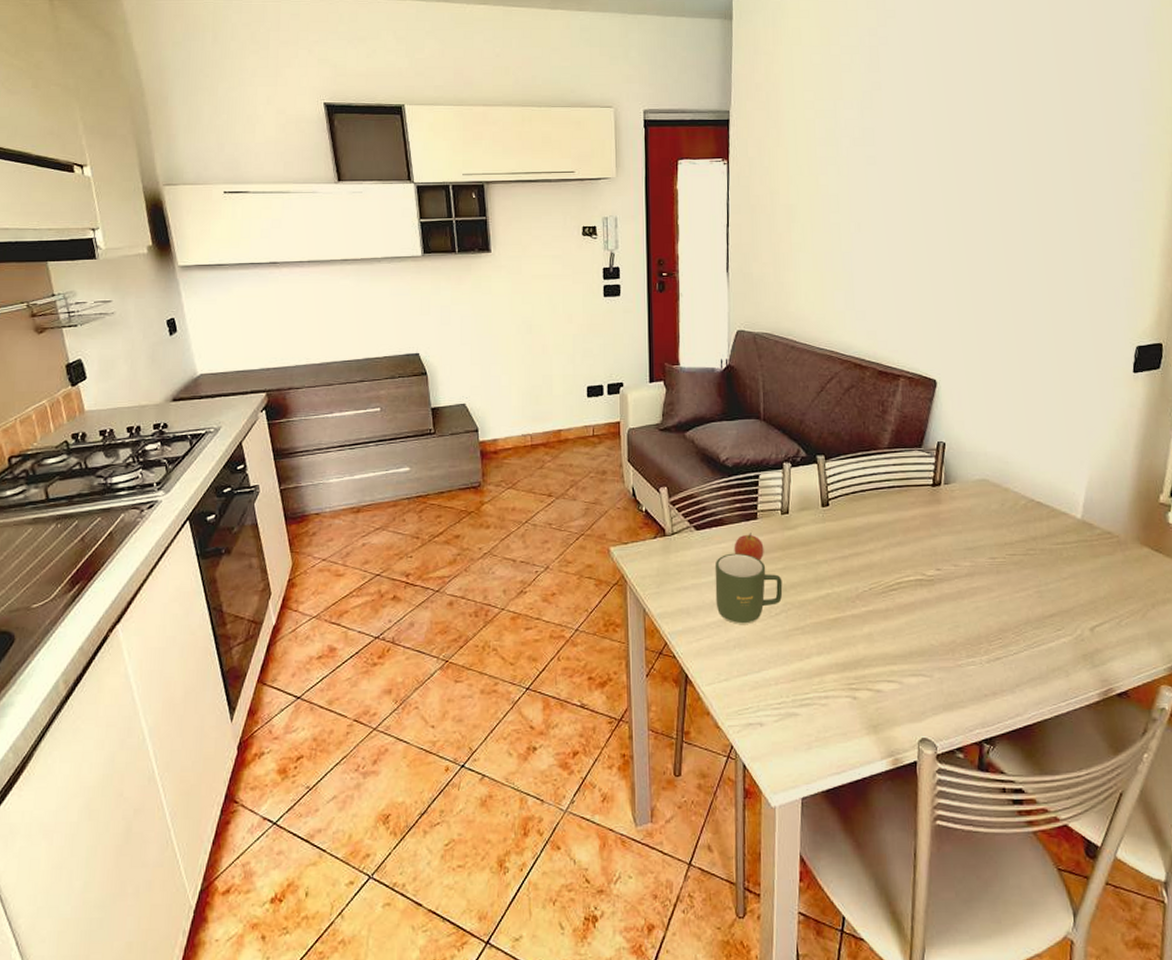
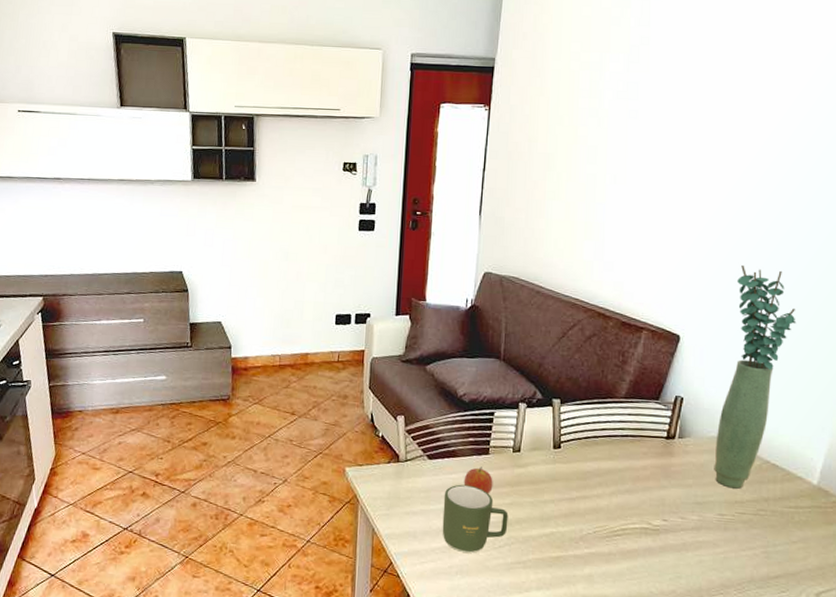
vase: none [980,305,1047,530] -> present [714,266,796,489]

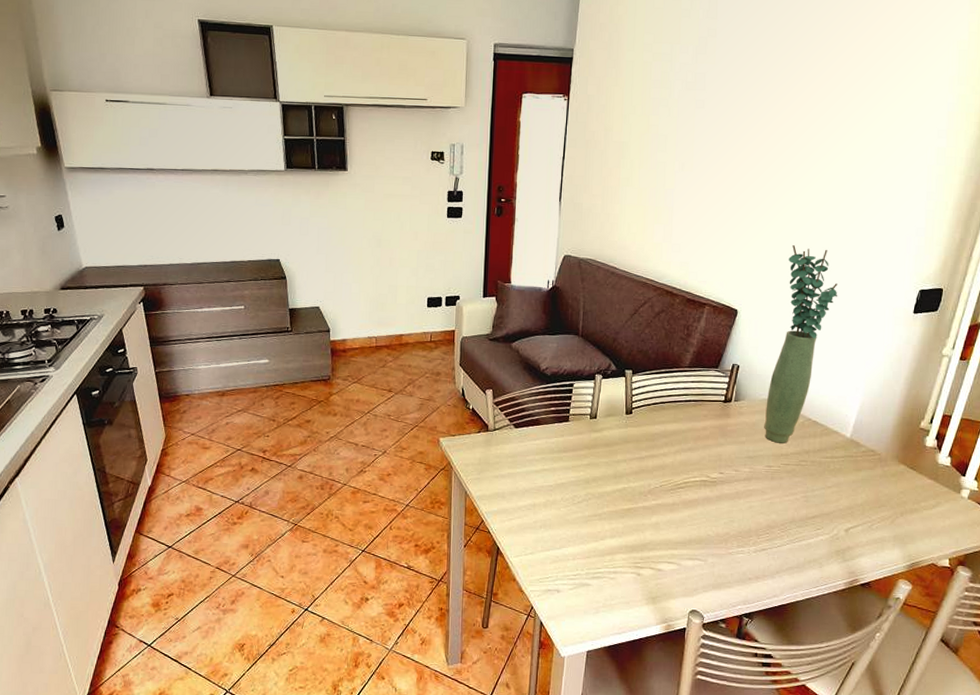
mug: present [442,484,508,553] -> none [527,449,586,509]
fruit: present [463,466,493,494] -> none [546,433,573,457]

